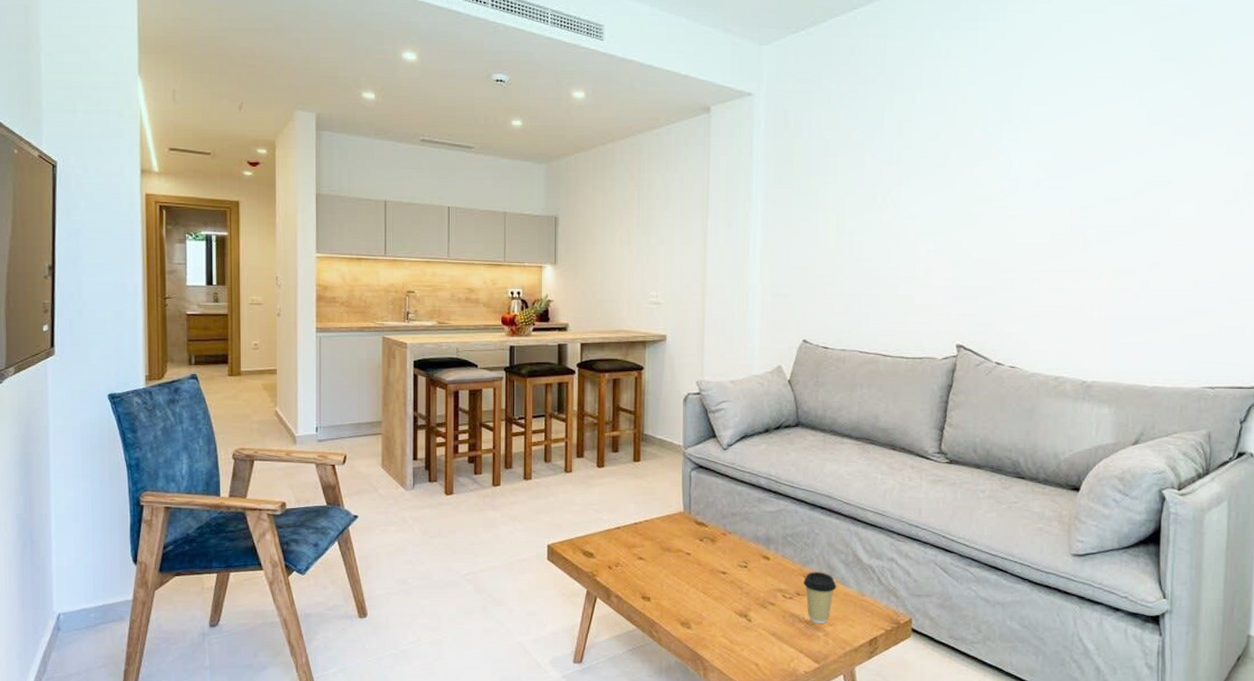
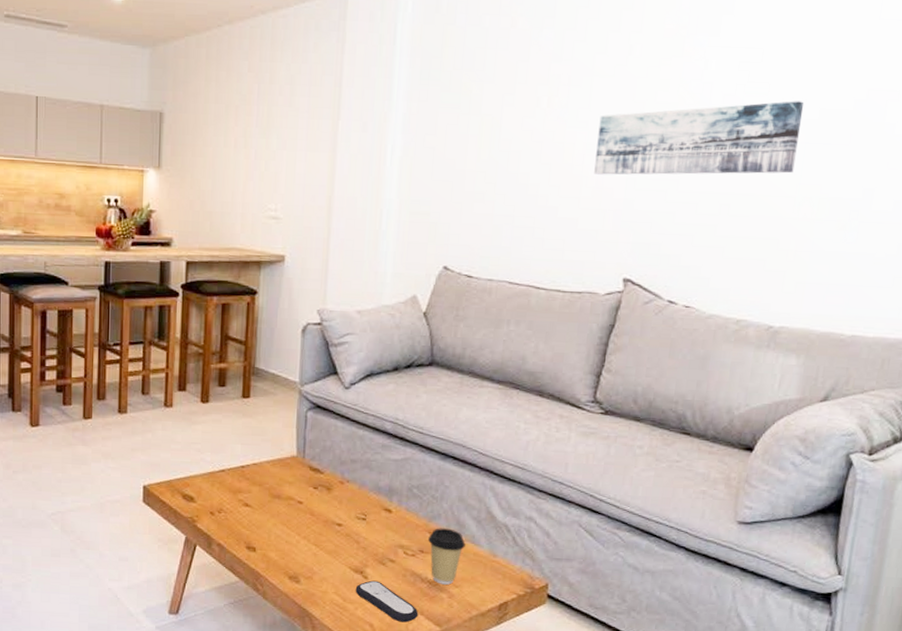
remote control: none [741,623,798,661] -> present [355,580,419,623]
wall art: none [925,192,1094,258] -> present [594,101,805,175]

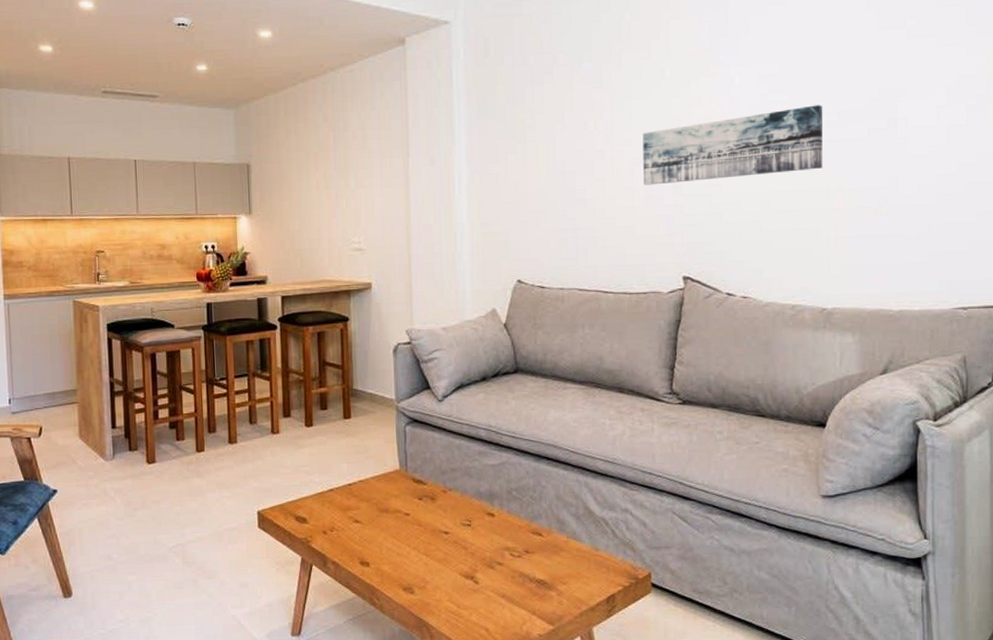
remote control: present [355,580,419,623] -> none [468,584,531,624]
coffee cup: present [428,528,466,585] -> none [532,527,568,583]

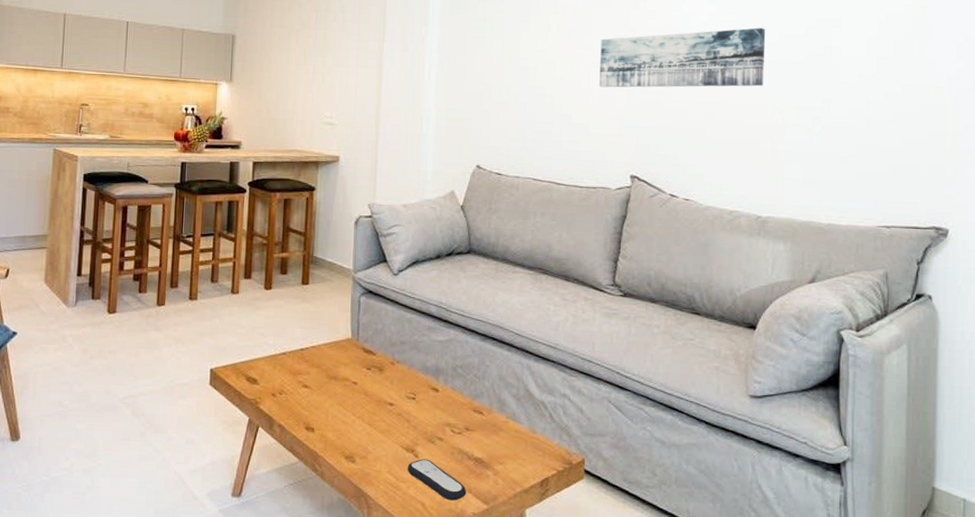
remote control: none [468,584,531,624] -> present [407,459,467,501]

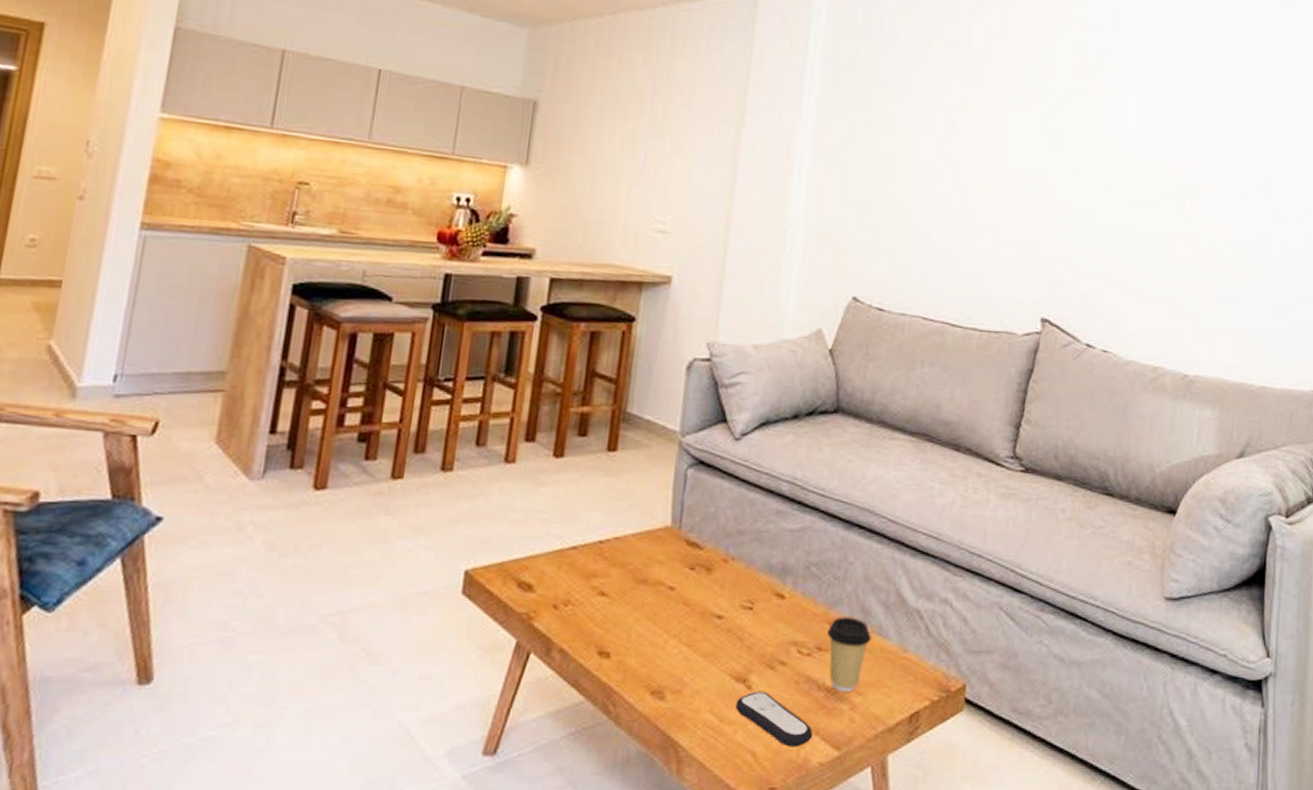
coffee cup: none [473,406,507,462] -> present [827,617,871,692]
wall art: present [599,28,766,88] -> none [1010,144,1204,217]

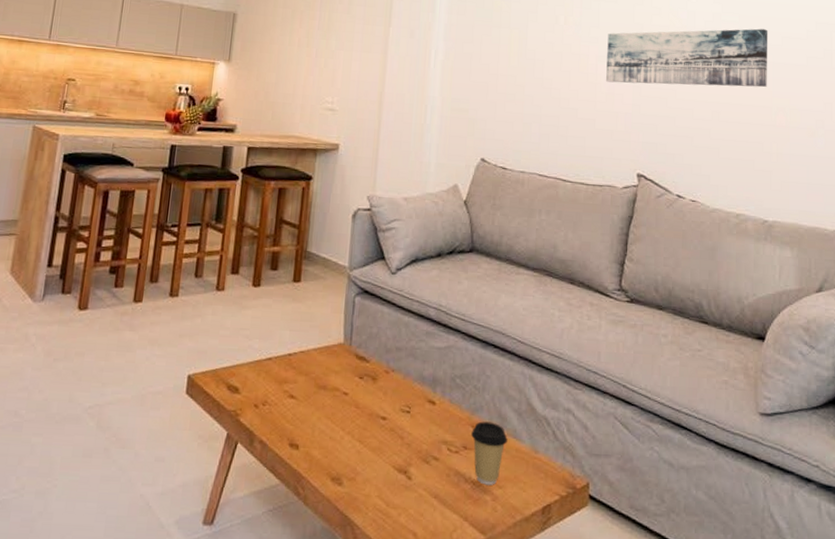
remote control: present [735,691,813,747] -> none [398,481,463,530]
wall art: none [1010,144,1204,217] -> present [606,28,768,88]

